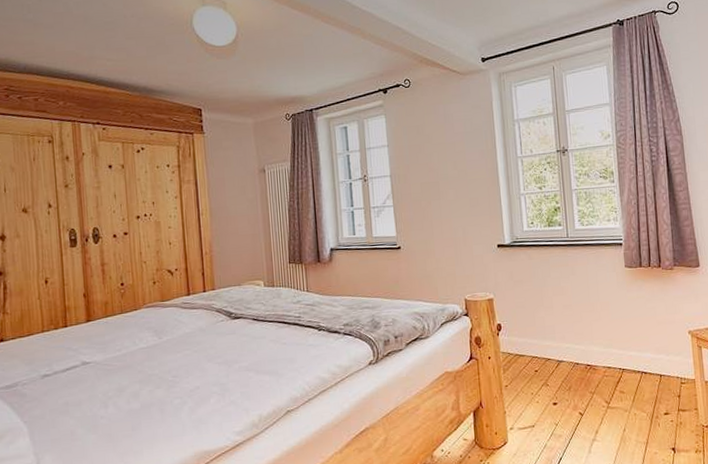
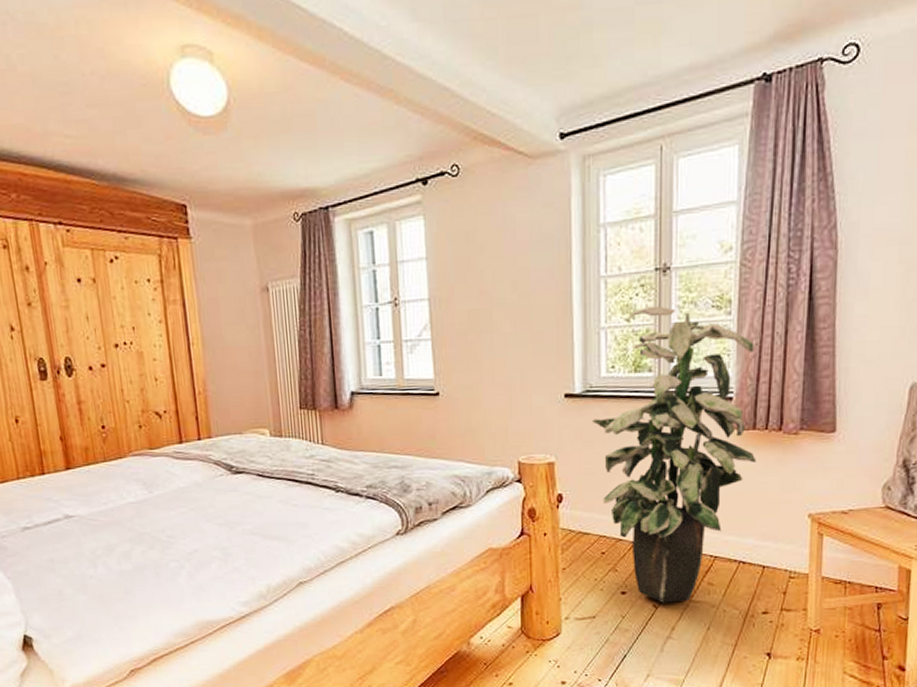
indoor plant: none [519,177,645,411] -> present [592,305,757,603]

